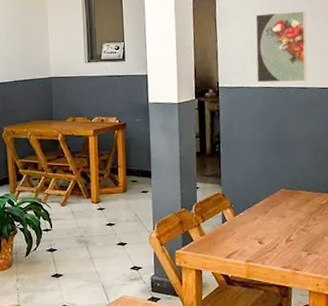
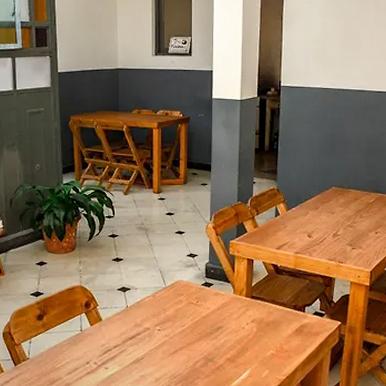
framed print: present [255,10,307,83] -> none [318,13,370,85]

